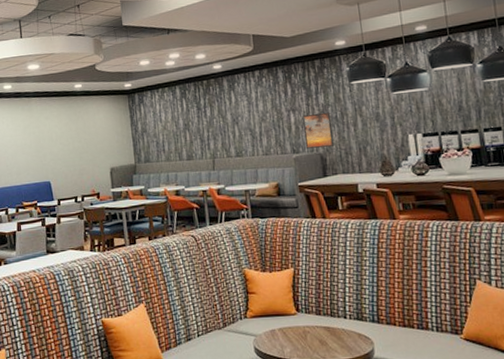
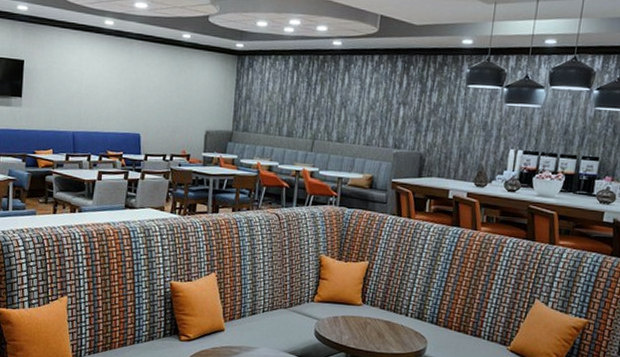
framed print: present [303,112,334,149] -> none [407,111,440,149]

